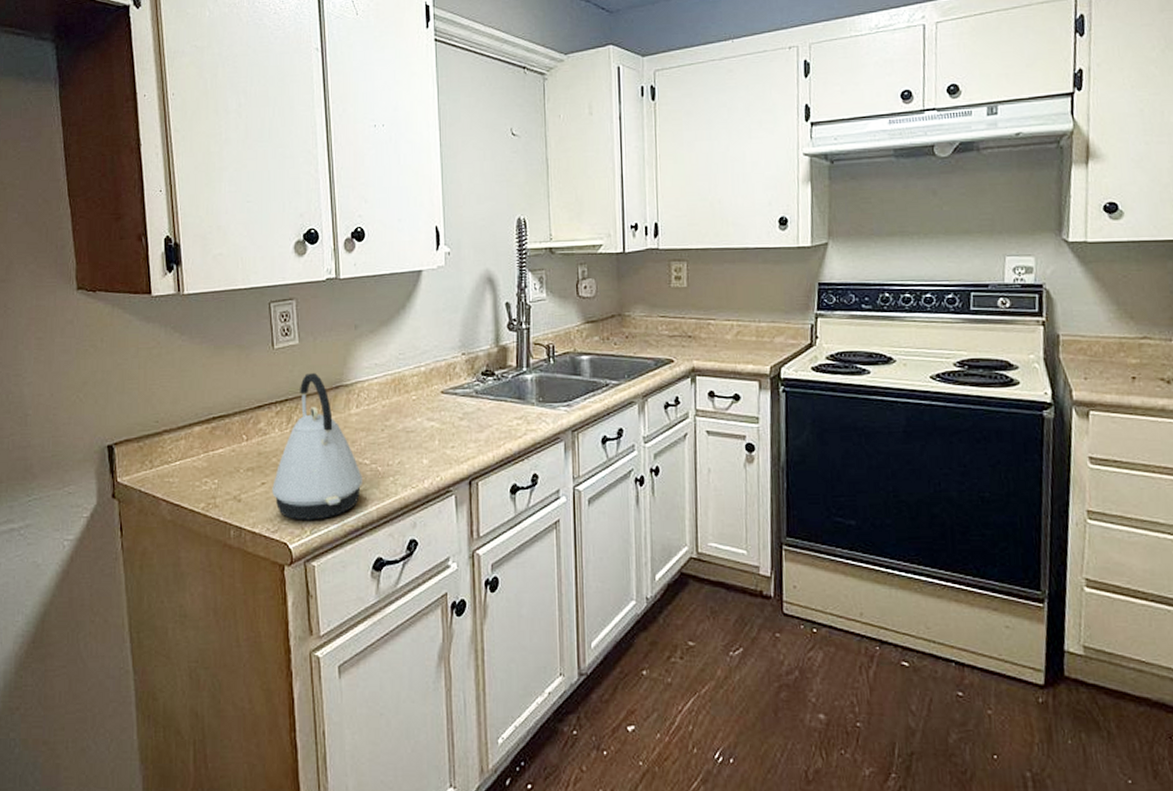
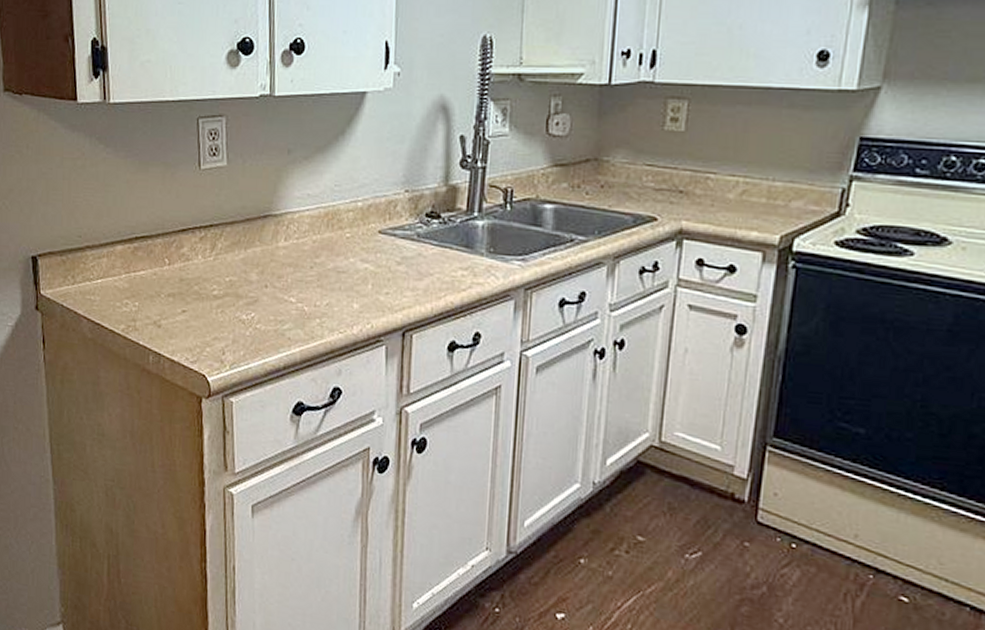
kettle: present [272,373,362,520] -> none [193,199,287,355]

